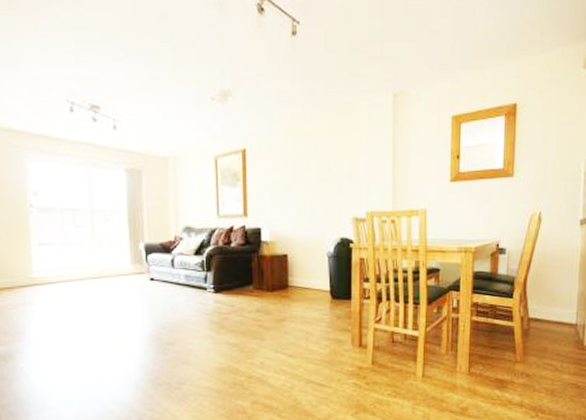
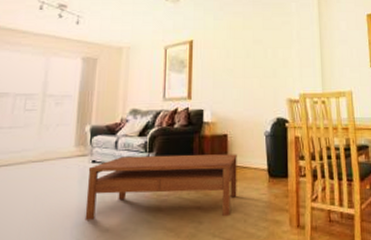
coffee table: none [147,274,299,335] -> present [84,154,237,220]

